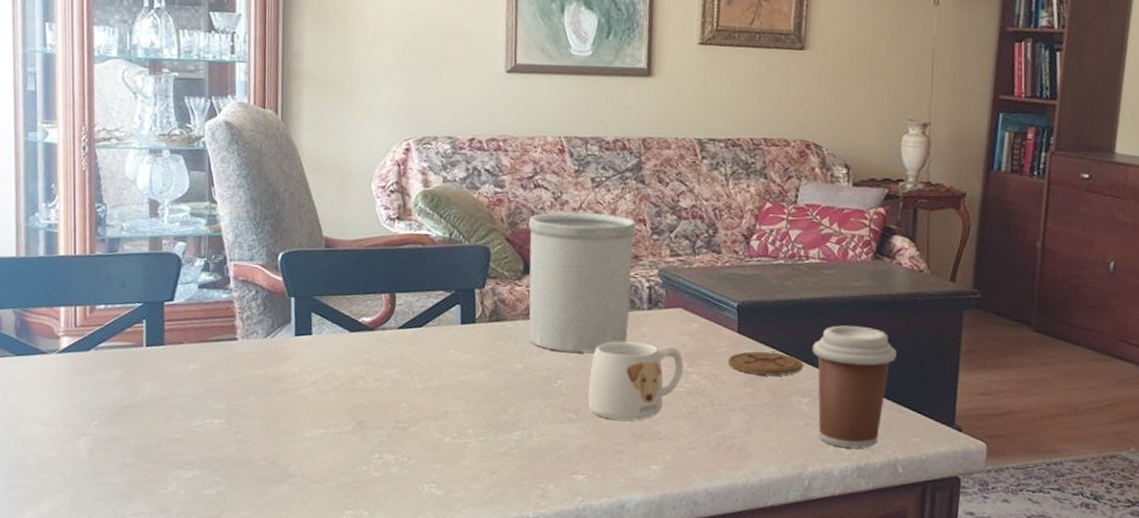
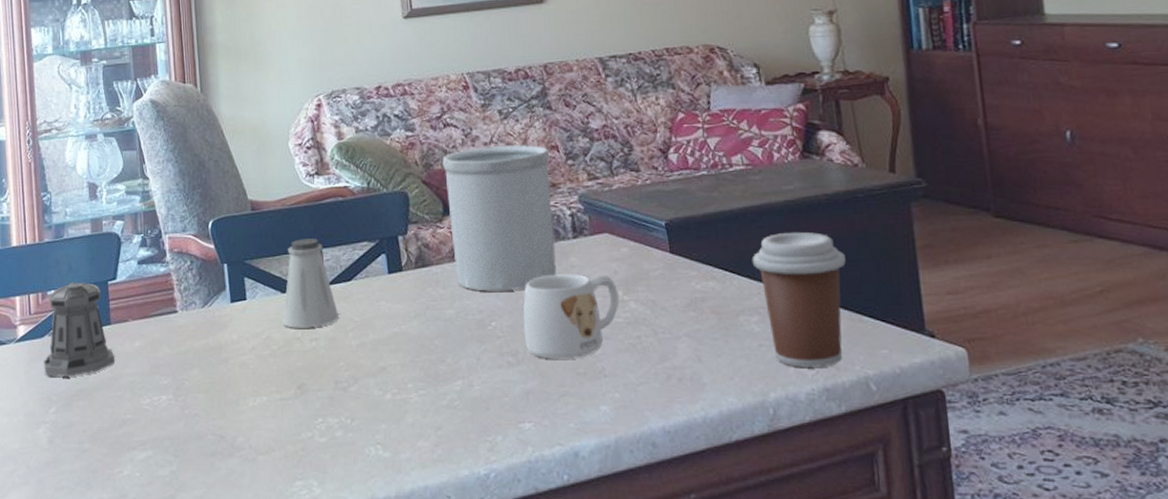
pepper shaker: none [88,298,167,393] -> present [44,282,115,377]
saltshaker: none [348,281,407,369] -> present [283,238,340,328]
coaster: present [727,351,804,376] -> none [664,270,747,295]

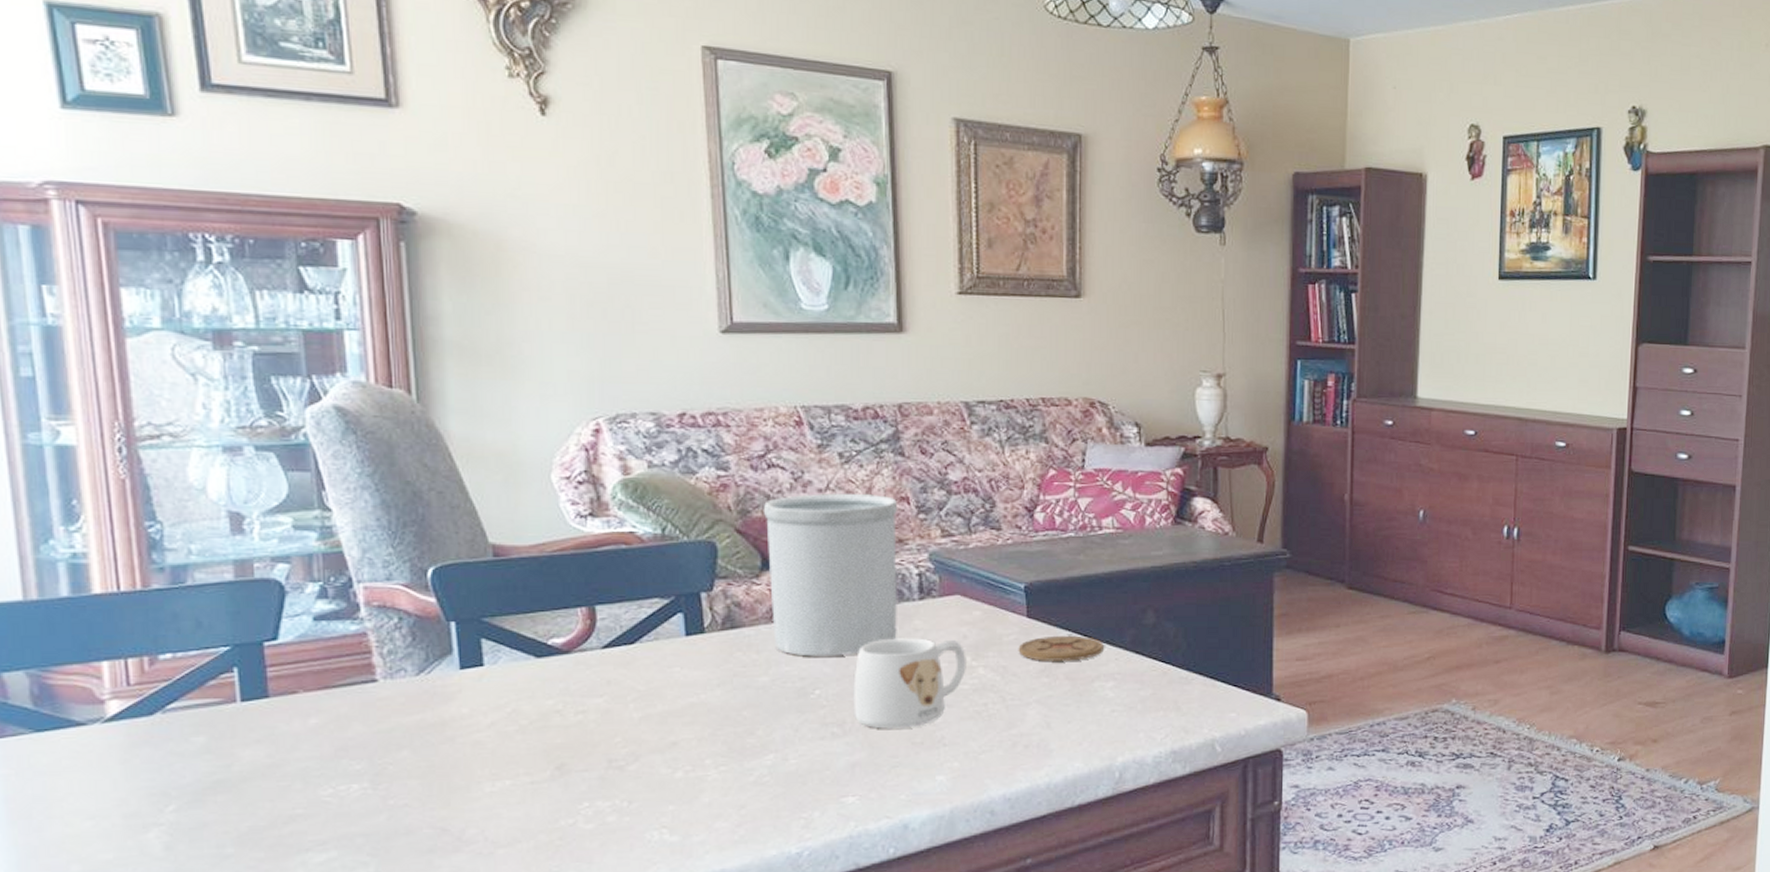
pepper shaker: present [44,282,115,377] -> none [154,642,277,766]
saltshaker: present [283,238,340,328] -> none [537,593,617,700]
coaster: none [664,270,747,295] -> present [1018,635,1105,661]
coffee cup: present [752,231,846,367] -> none [1112,598,1206,731]

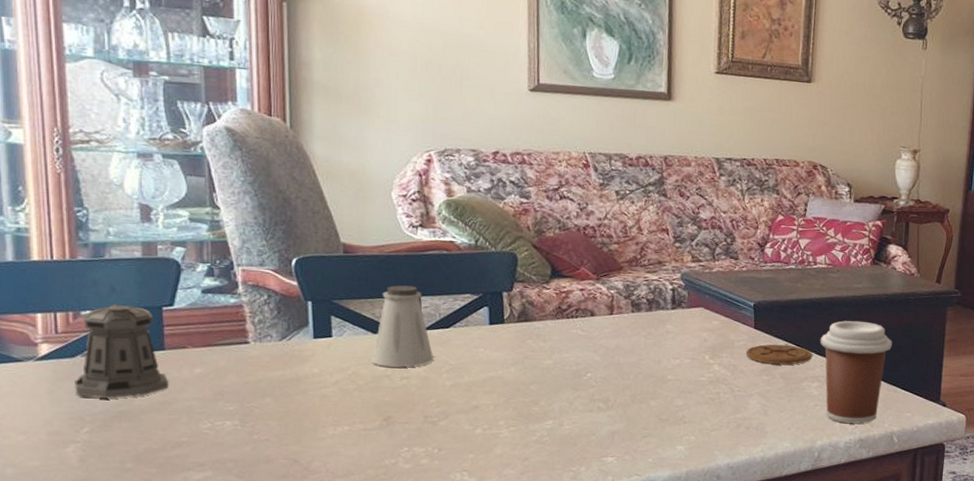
pepper shaker: none [154,642,277,766] -> present [75,304,169,398]
saltshaker: none [537,593,617,700] -> present [372,285,434,368]
utensil holder: present [764,494,897,657] -> none [555,221,659,349]
mug: present [853,638,966,729] -> none [616,337,706,408]
coffee cup: none [1112,598,1206,731] -> present [820,320,892,424]

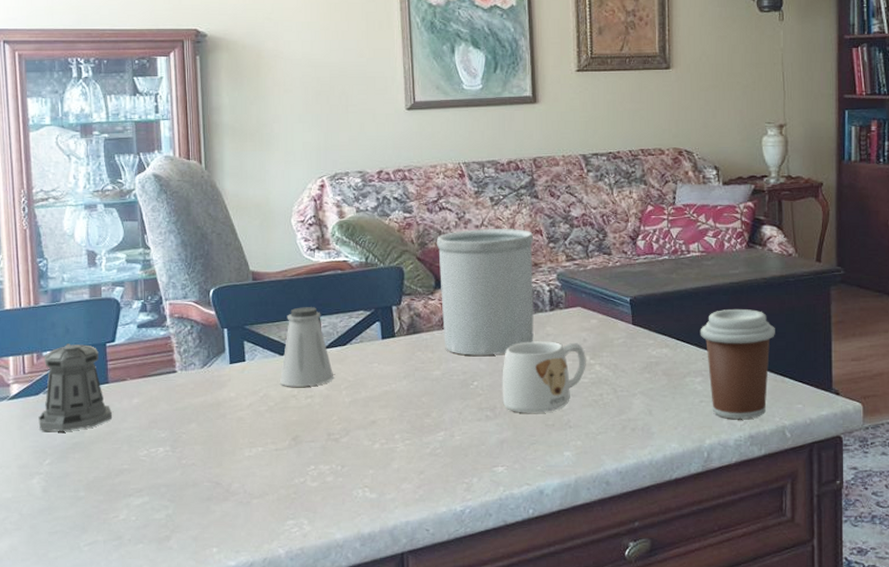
utensil holder: none [555,221,659,349] -> present [437,229,534,356]
mug: none [616,337,706,408] -> present [502,341,586,413]
coaster: present [745,344,813,365] -> none [625,339,694,360]

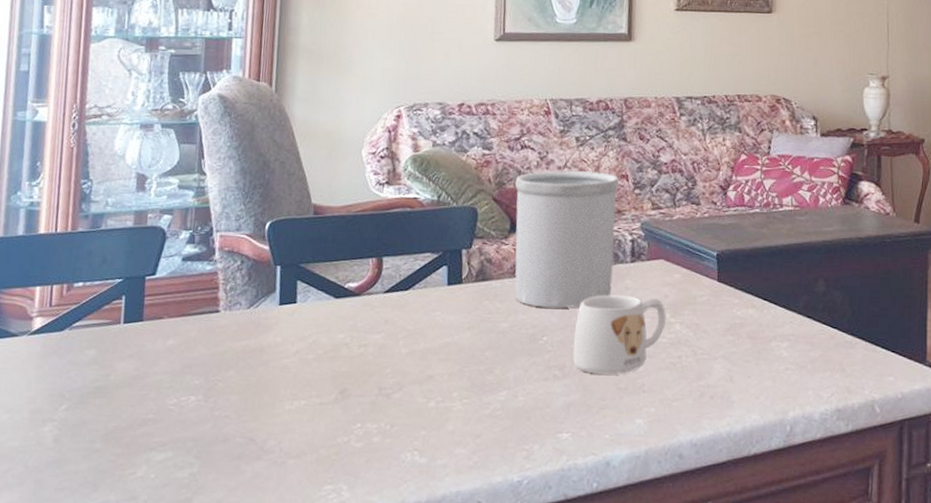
pepper shaker: present [38,343,113,431] -> none [59,275,143,373]
saltshaker: present [280,307,334,387] -> none [332,246,392,335]
coffee cup: present [700,308,775,419] -> none [788,269,869,390]

